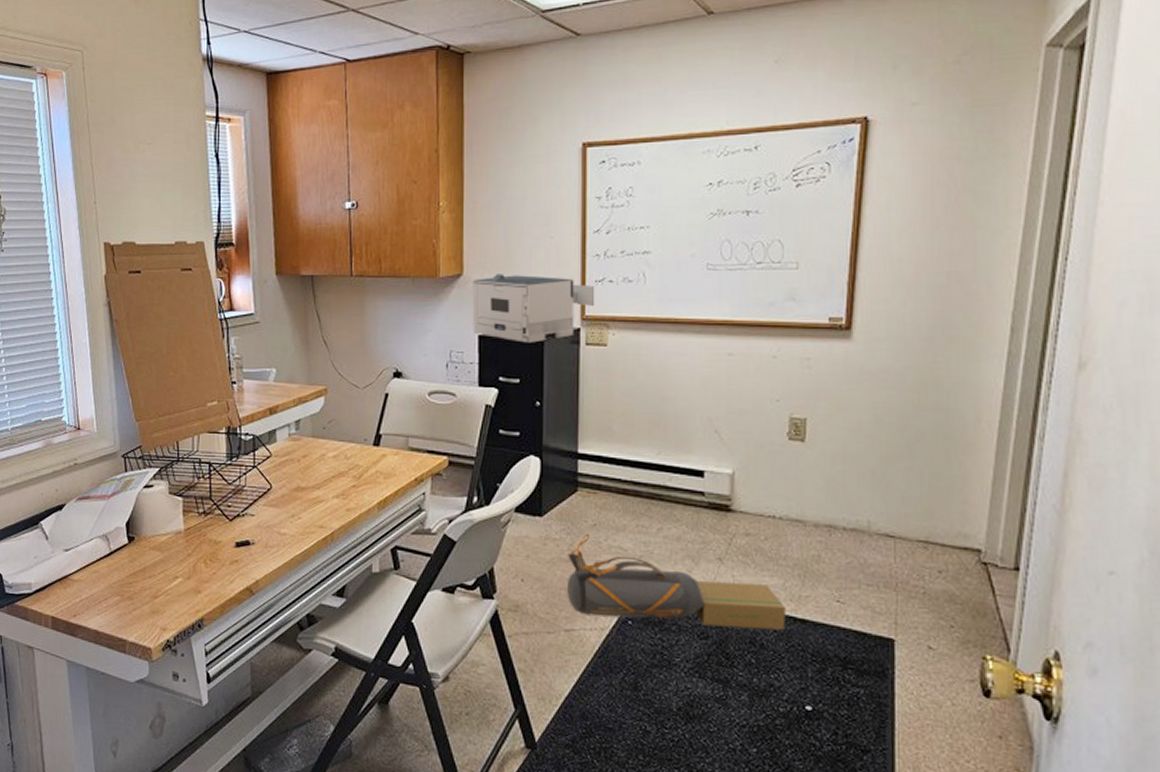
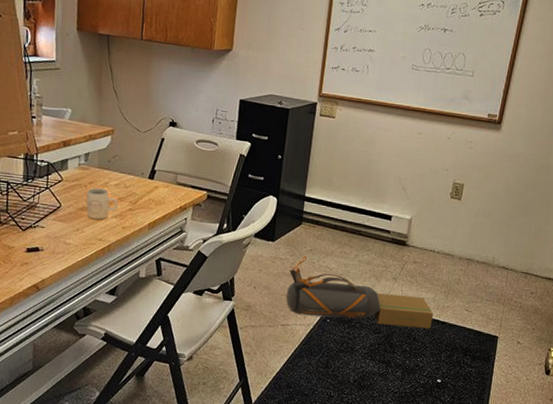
mug: none [300,462,340,502] -> present [86,187,119,220]
printer: present [472,274,595,343] -> none [236,52,332,110]

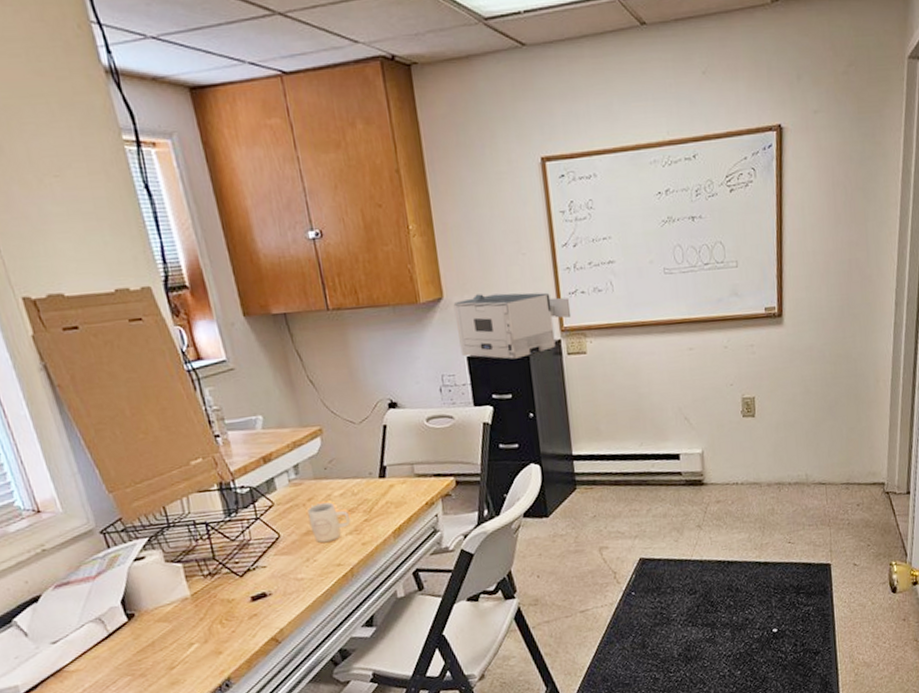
printer: none [236,52,332,110] -> present [453,292,571,359]
backpack: present [286,256,381,320] -> none [575,524,691,595]
box: present [374,293,433,329] -> none [682,540,753,584]

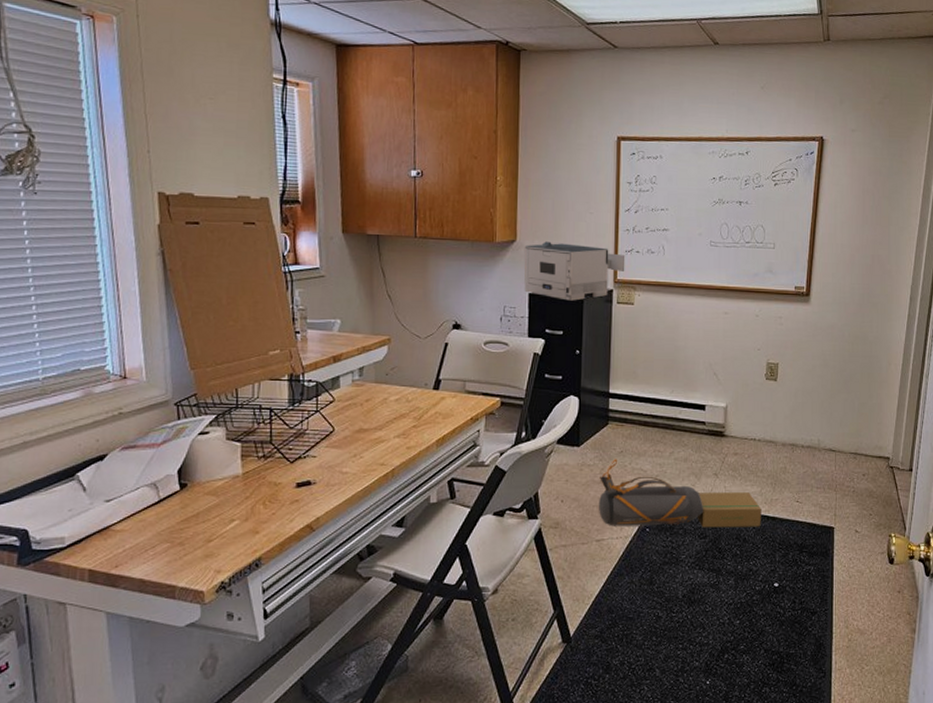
mug: present [307,502,351,543] -> none [363,405,401,442]
backpack: none [575,524,691,595] -> present [598,459,704,526]
box: none [682,540,753,584] -> present [698,492,761,528]

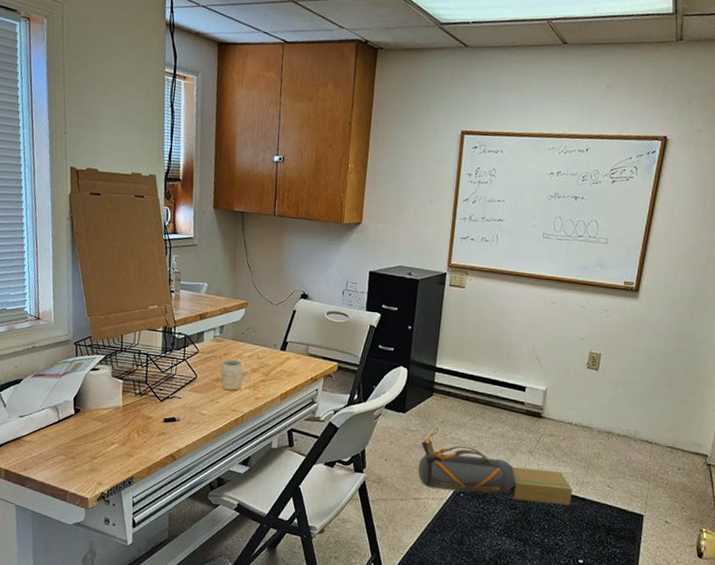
mug: none [363,405,401,442] -> present [220,359,252,391]
printer: present [524,241,625,301] -> none [365,225,461,281]

